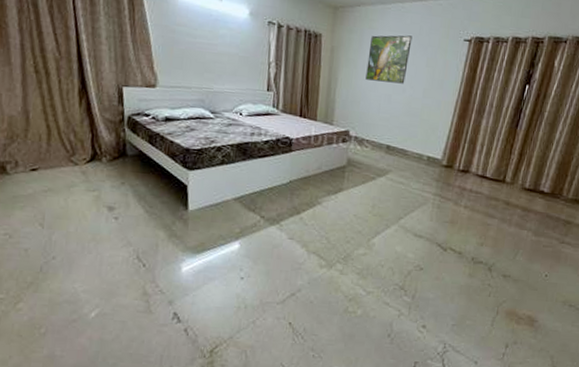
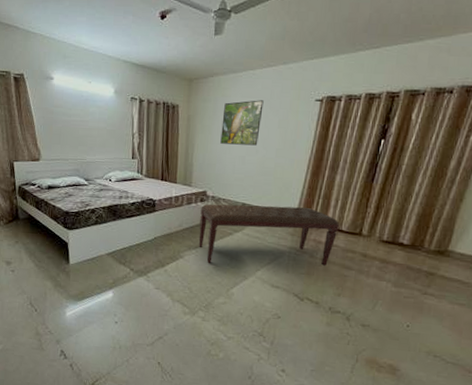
bench: none [338,144,484,214] -> present [198,203,339,266]

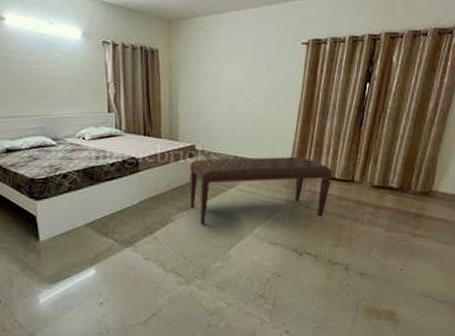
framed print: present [220,100,264,146] -> none [207,43,250,93]

